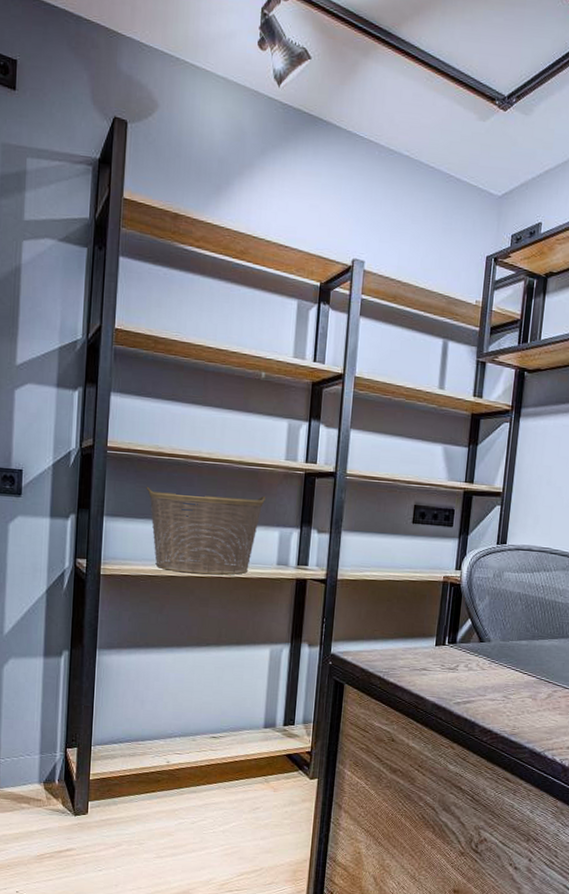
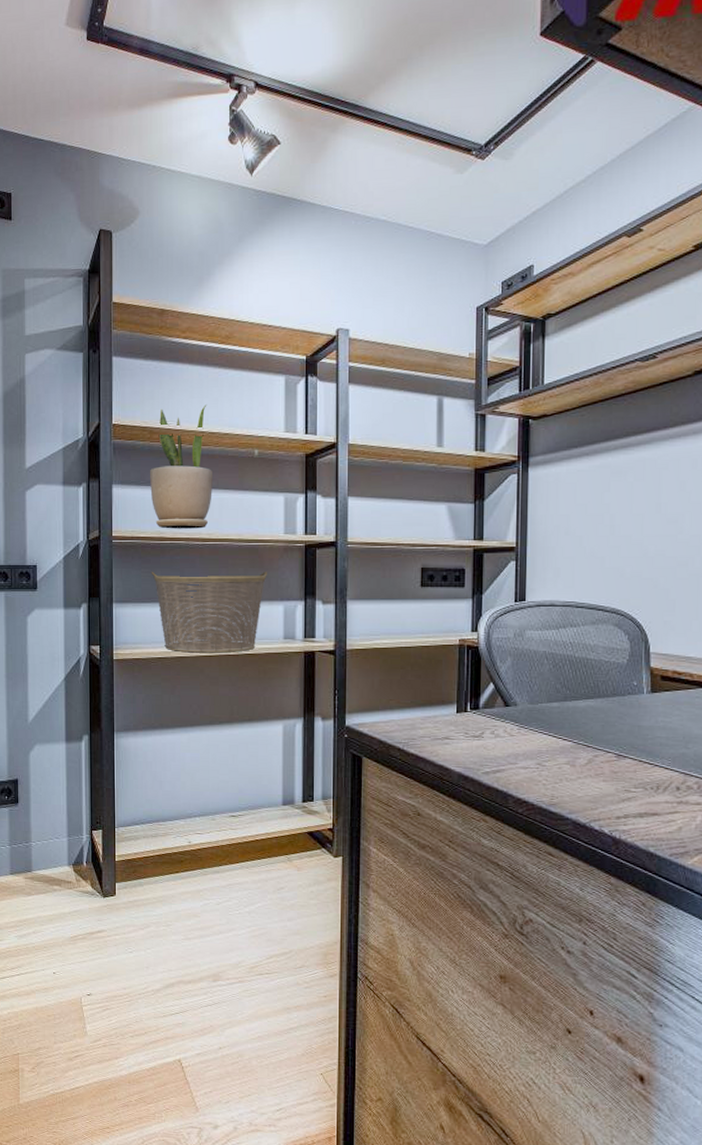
potted plant: none [151,318,218,447] -> present [150,404,214,529]

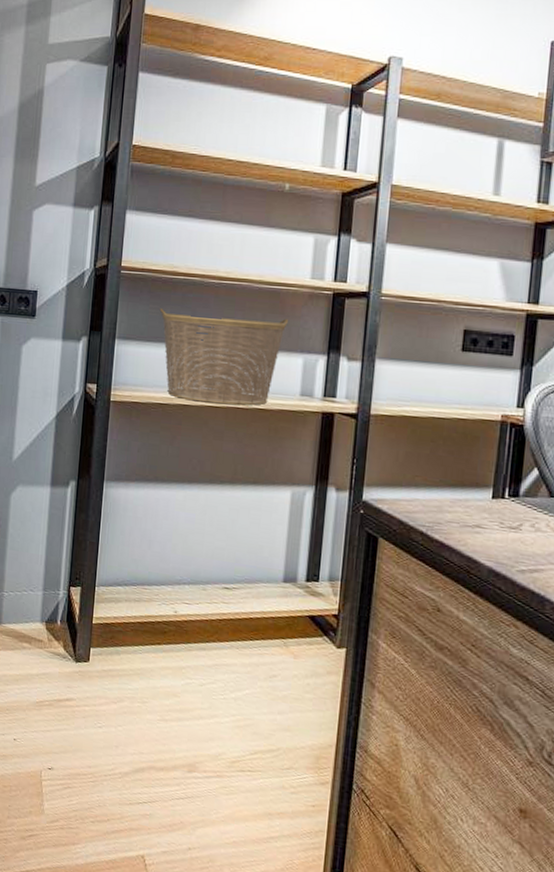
potted plant: present [150,404,214,529] -> none [167,130,238,266]

